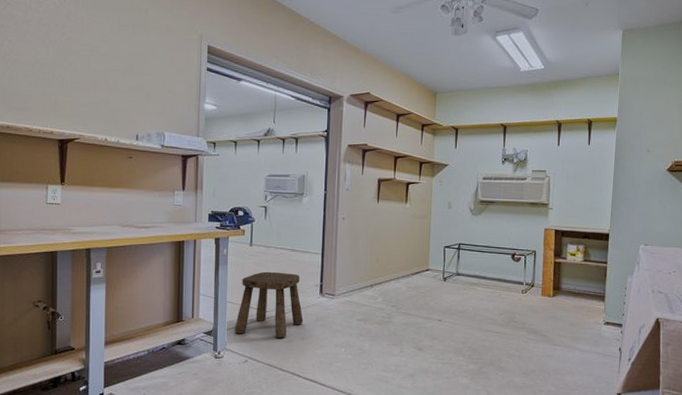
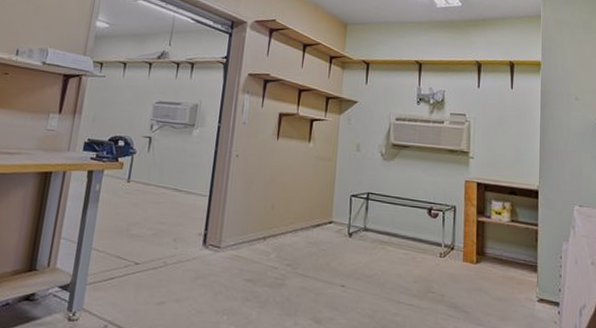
stool: present [235,271,304,338] -> none [96,214,181,298]

